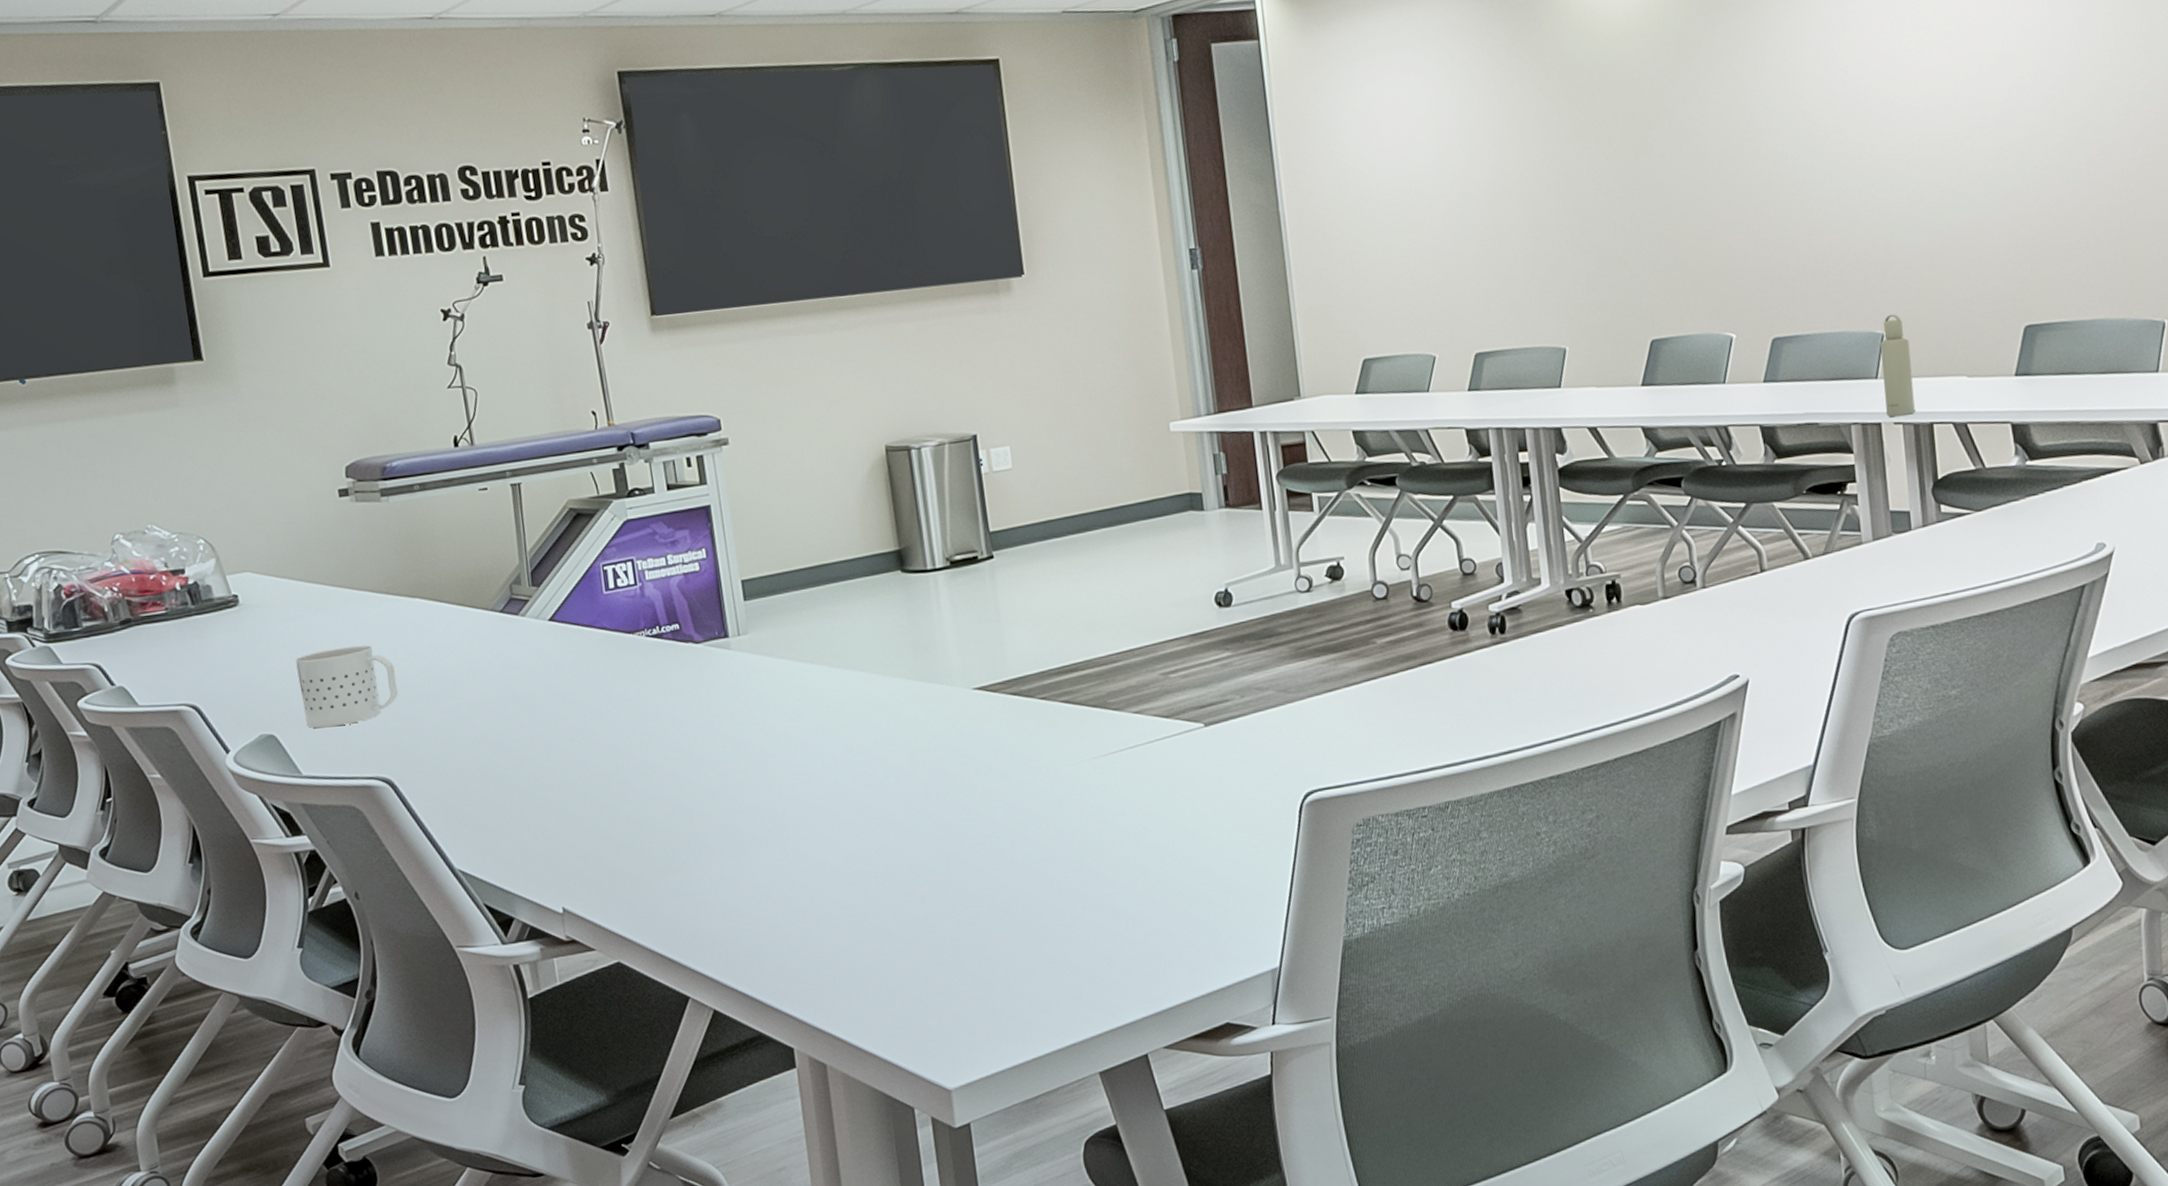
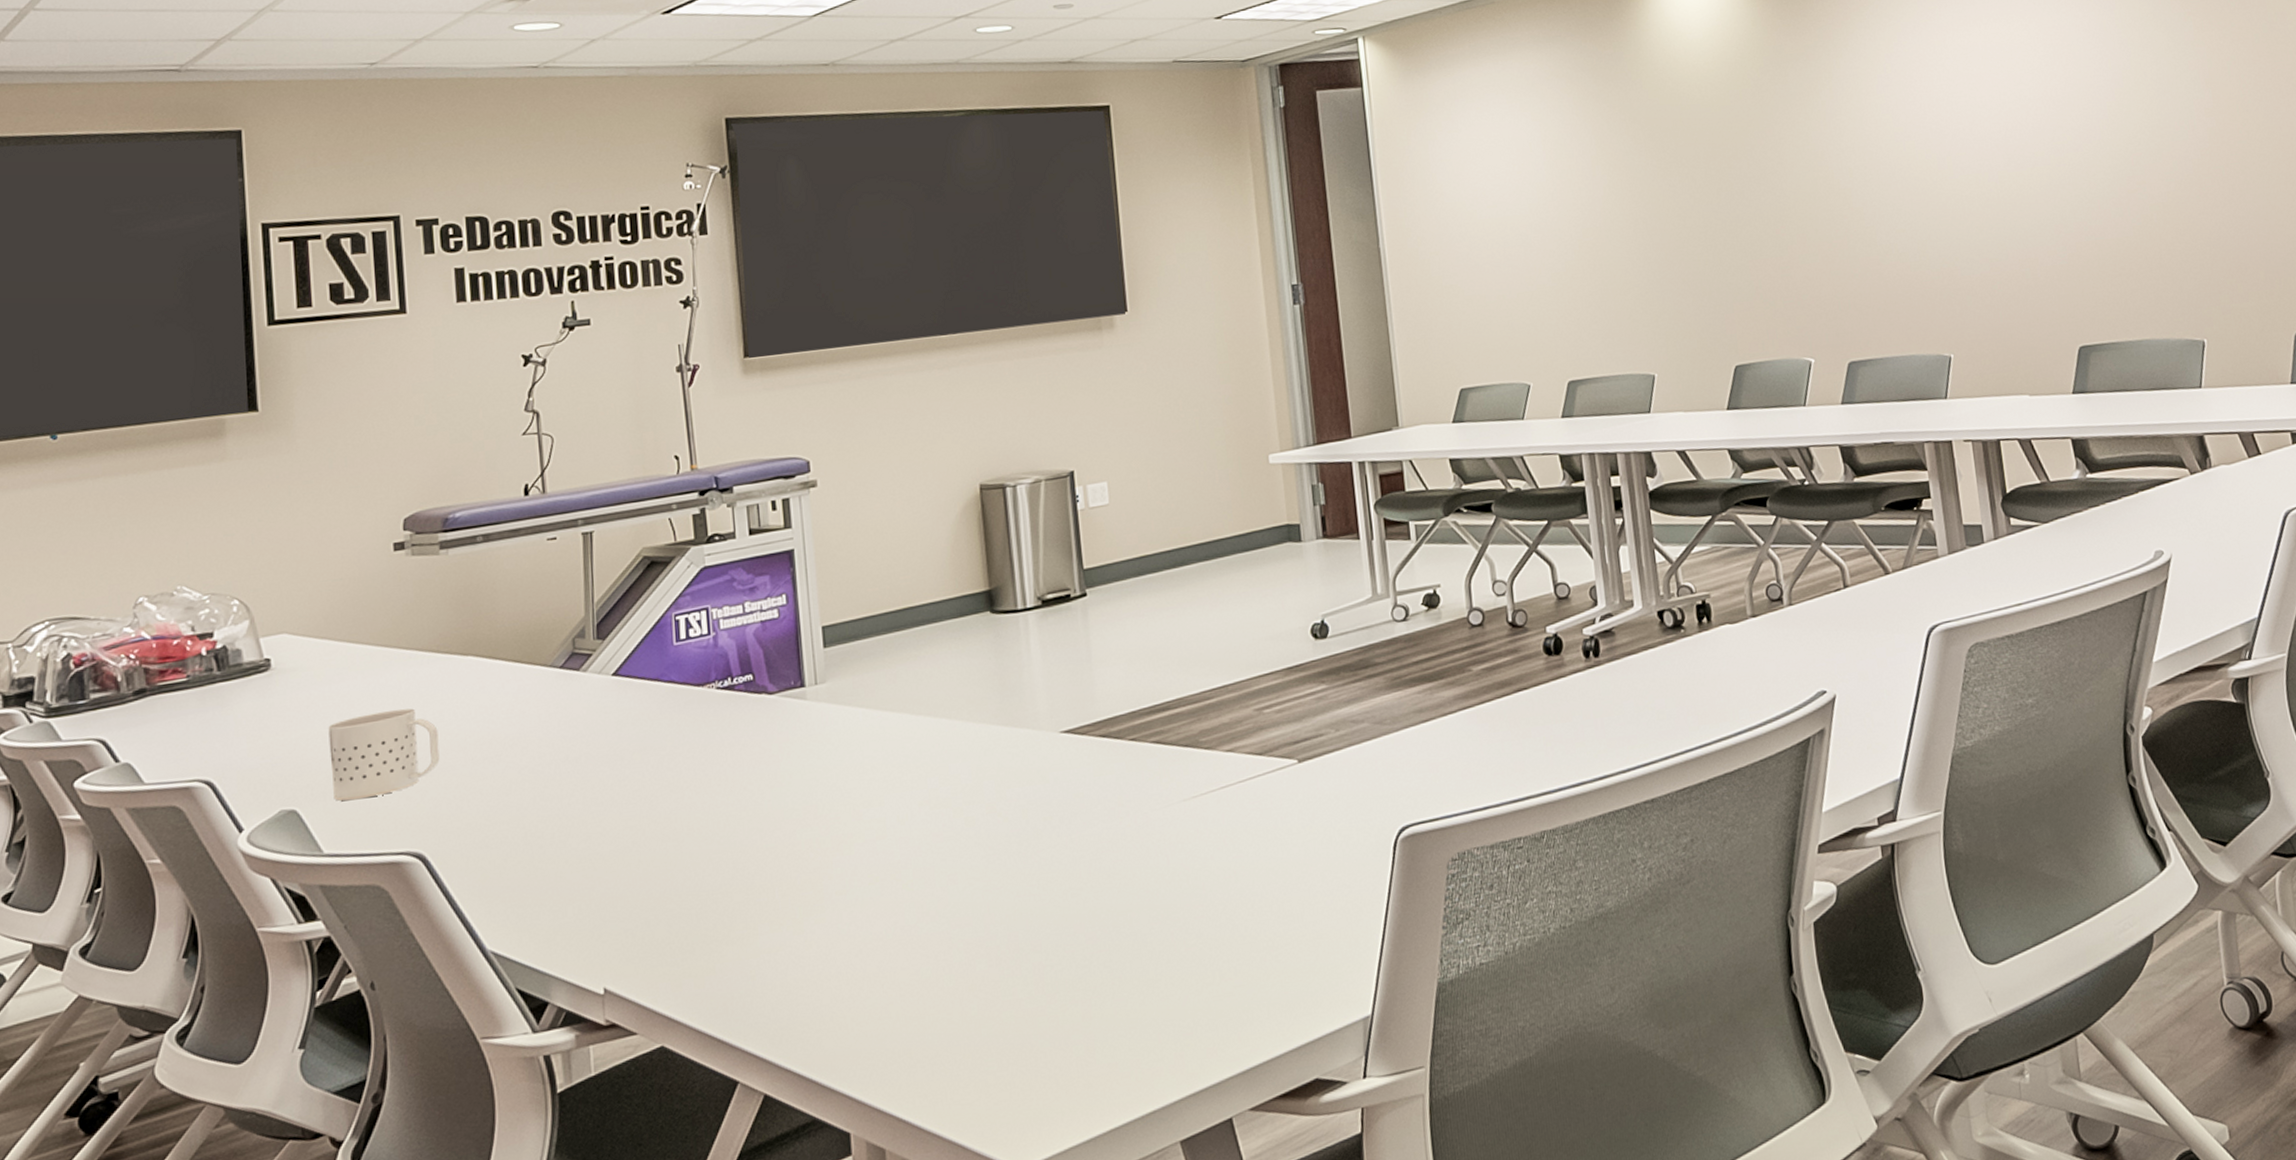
bottle: present [1881,314,1915,418] -> none [1948,337,1983,435]

